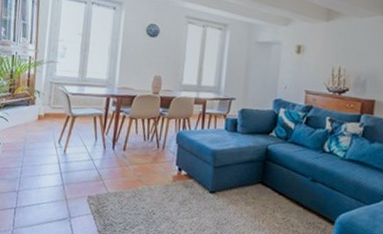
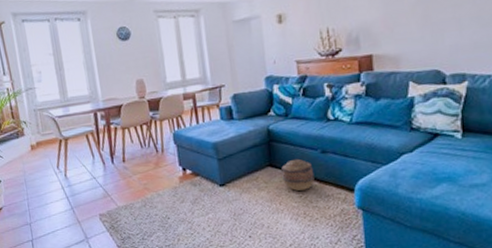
basket: none [270,181,301,213] -> present [281,158,315,191]

